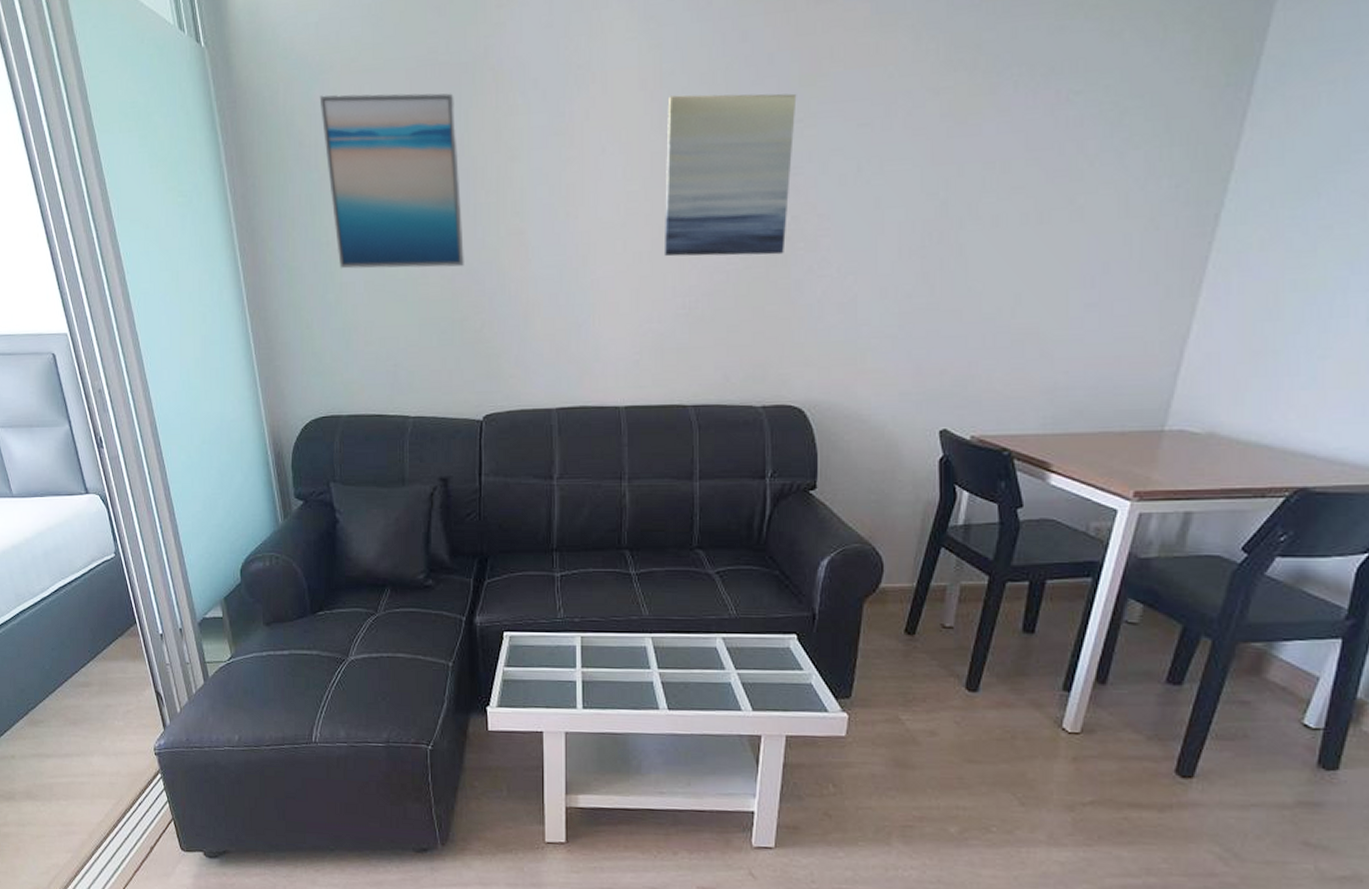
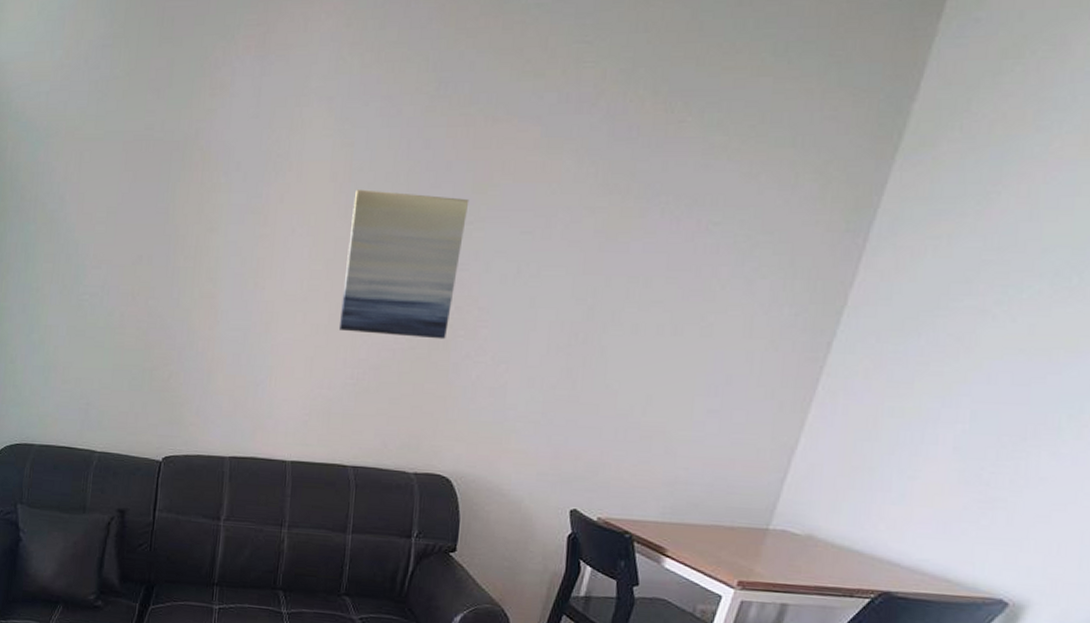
wall art: present [319,93,464,269] -> none [43,157,165,322]

